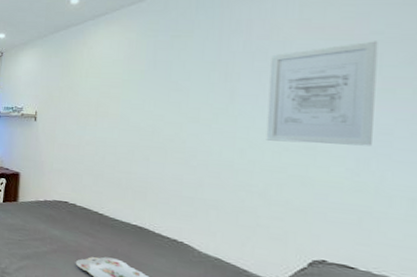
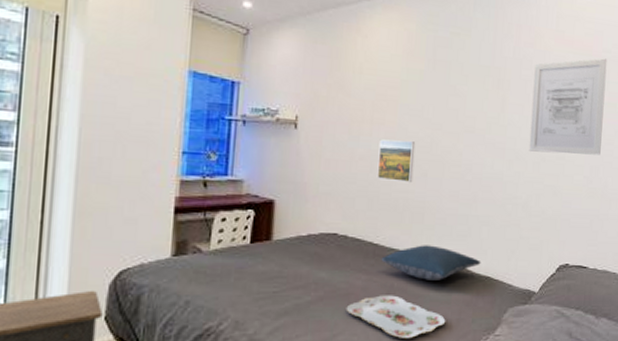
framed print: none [101,129,137,166] -> present [377,139,416,183]
pillow: none [105,219,210,254] -> present [381,245,481,280]

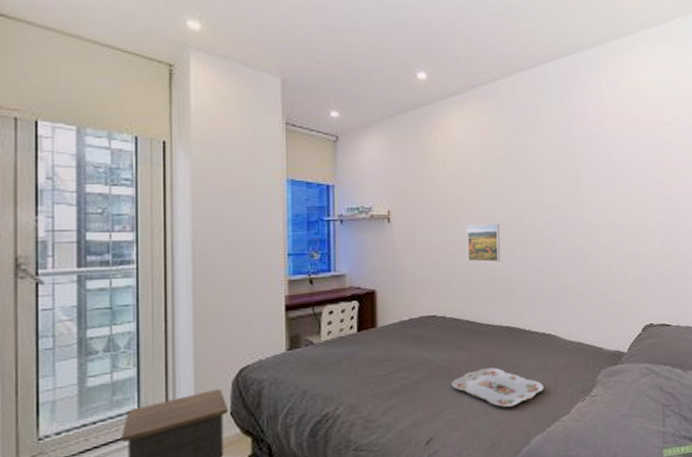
pillow: present [381,245,481,280] -> none [479,318,572,351]
wall art: present [529,58,607,155] -> none [603,130,672,222]

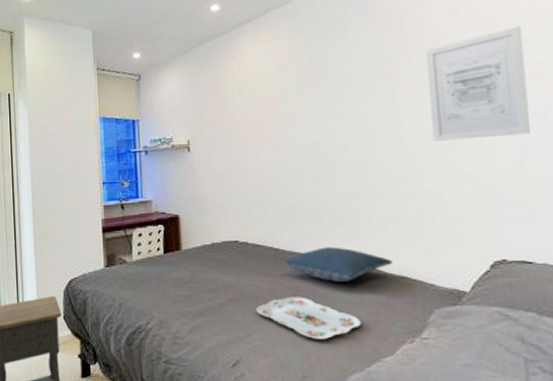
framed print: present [467,223,501,263] -> none [266,147,305,189]
pillow: none [479,318,572,351] -> present [283,247,393,282]
wall art: none [603,130,672,222] -> present [426,26,530,141]

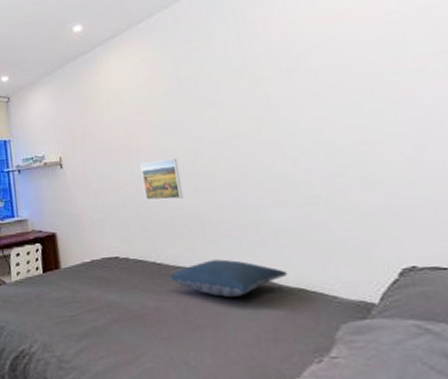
serving tray: present [255,297,362,340] -> none [143,314,260,362]
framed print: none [266,147,305,189] -> present [140,158,184,201]
wall art: present [426,26,530,141] -> none [296,20,423,144]

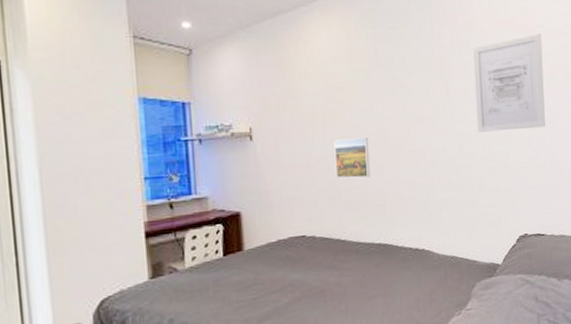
pillow: present [168,259,288,297] -> none [350,234,446,268]
wall art: none [296,20,423,144] -> present [473,33,545,132]

